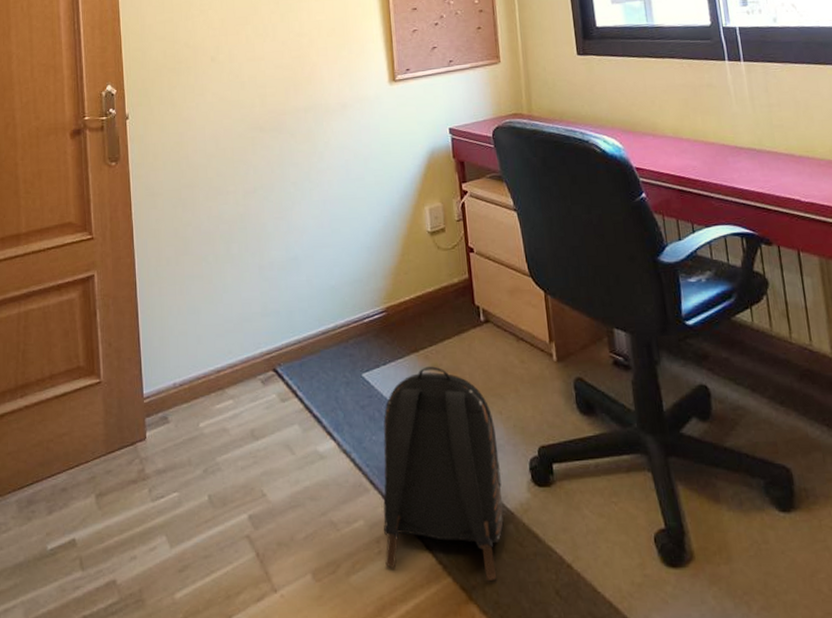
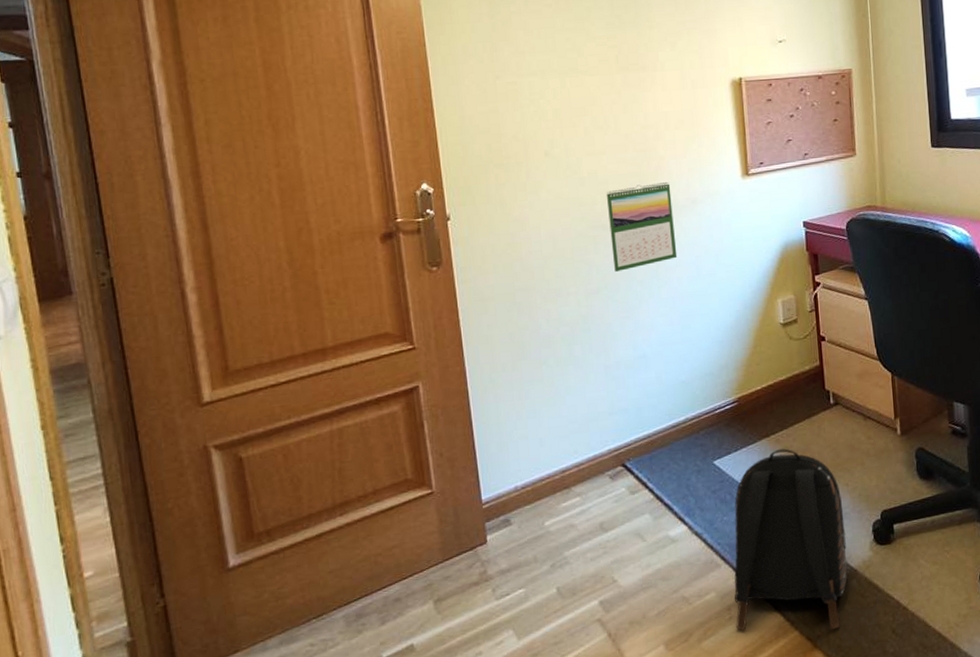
calendar: none [264,86,328,172] -> present [606,181,678,272]

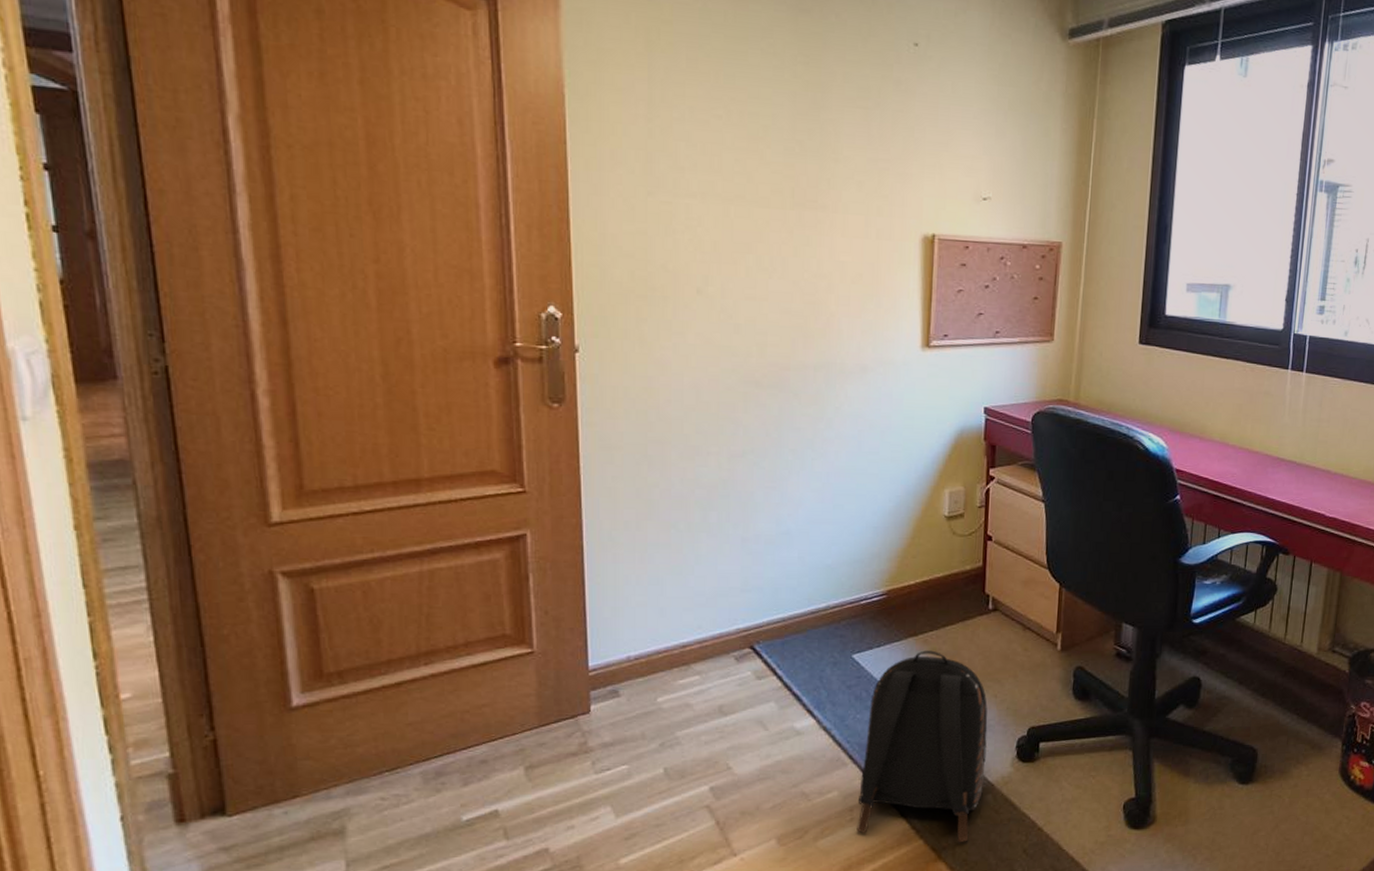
calendar: present [606,181,678,272] -> none [763,341,839,436]

